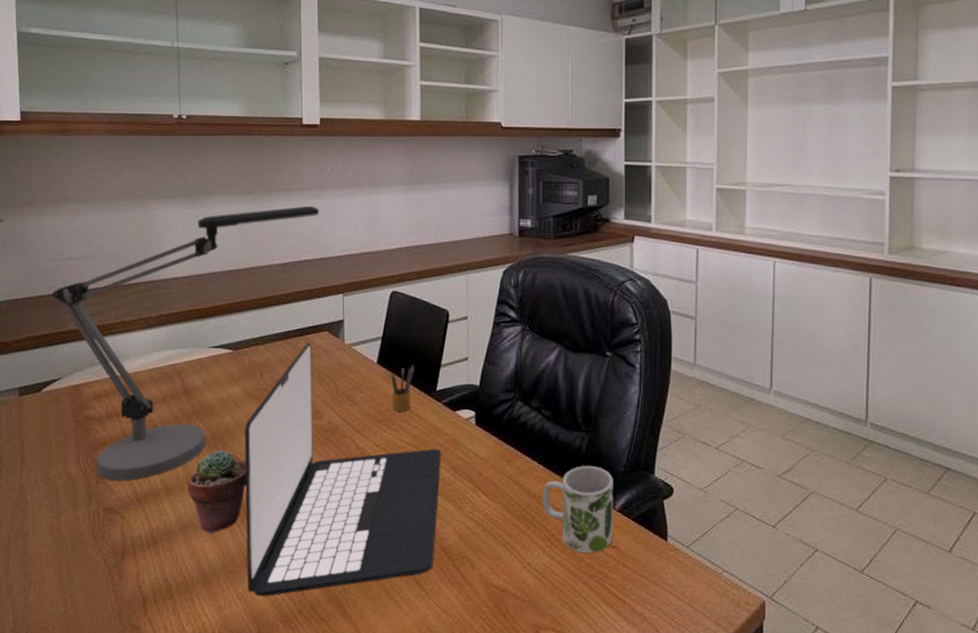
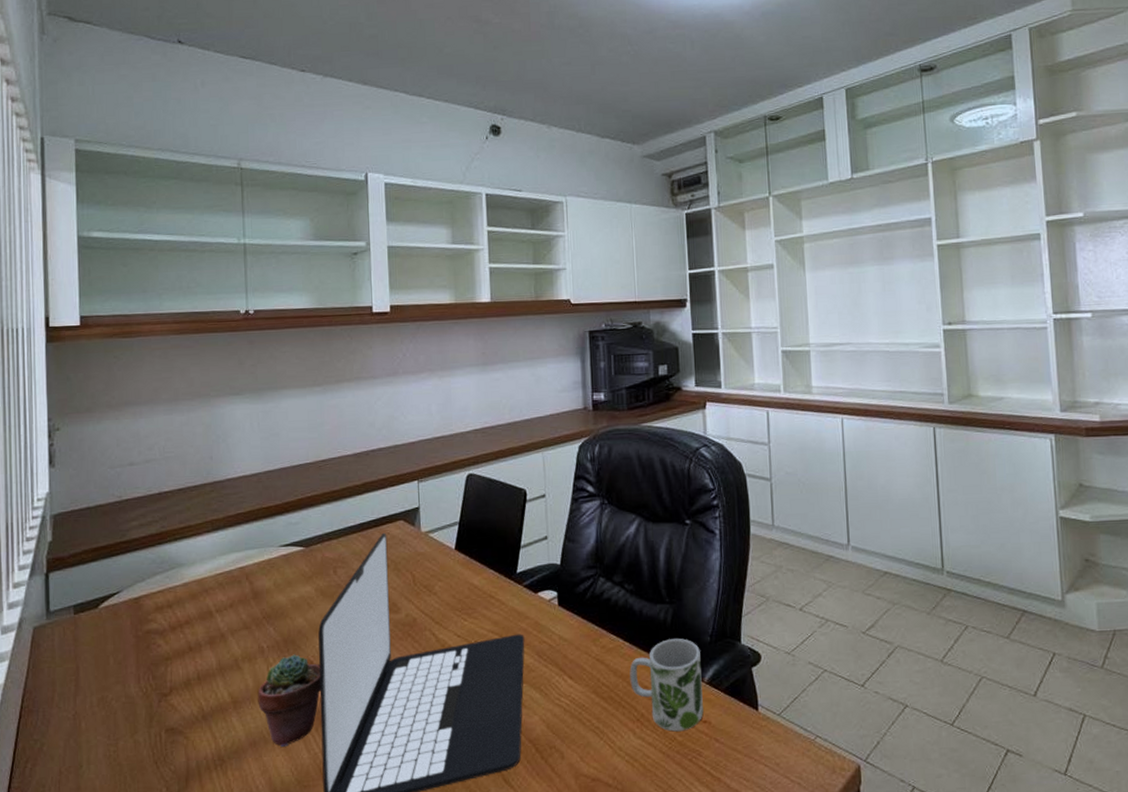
desk lamp: present [52,206,319,481] -> none [111,394,391,698]
pencil box: present [391,364,415,412] -> none [470,547,494,598]

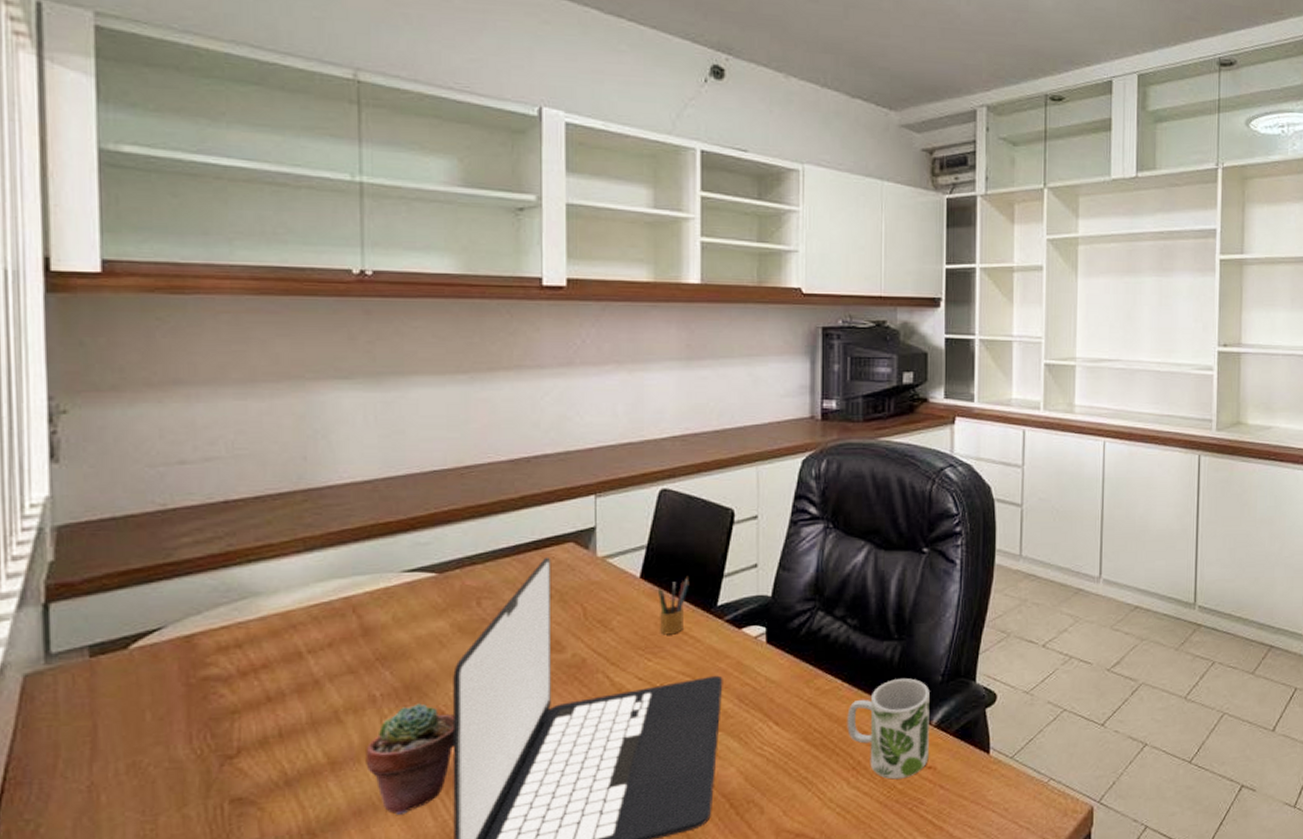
pencil box: none [470,547,494,598] -> present [659,575,690,635]

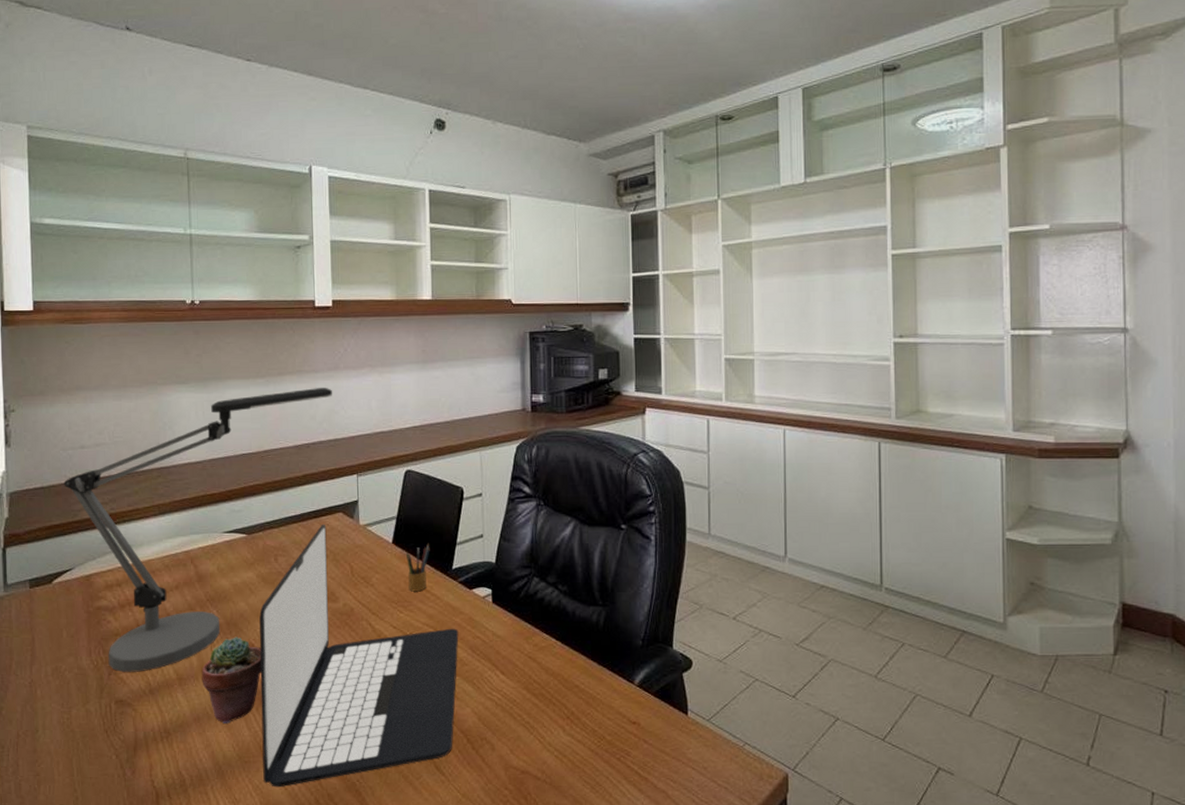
desk lamp: none [150,388,563,761] -> present [63,388,332,672]
mug: present [847,678,930,780] -> none [561,641,633,731]

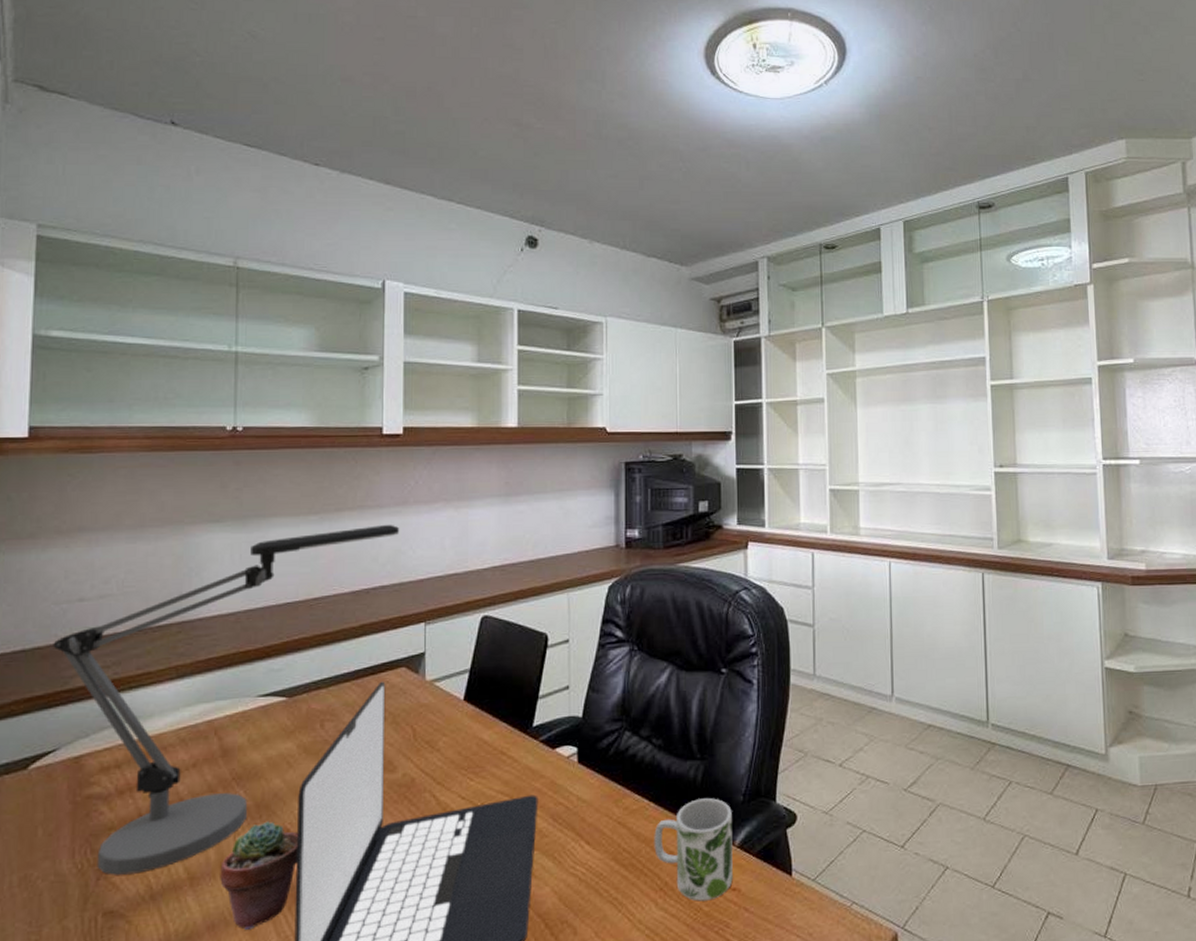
pencil box: present [406,542,430,592] -> none [480,697,508,755]
mug: none [561,641,633,731] -> present [654,798,733,901]

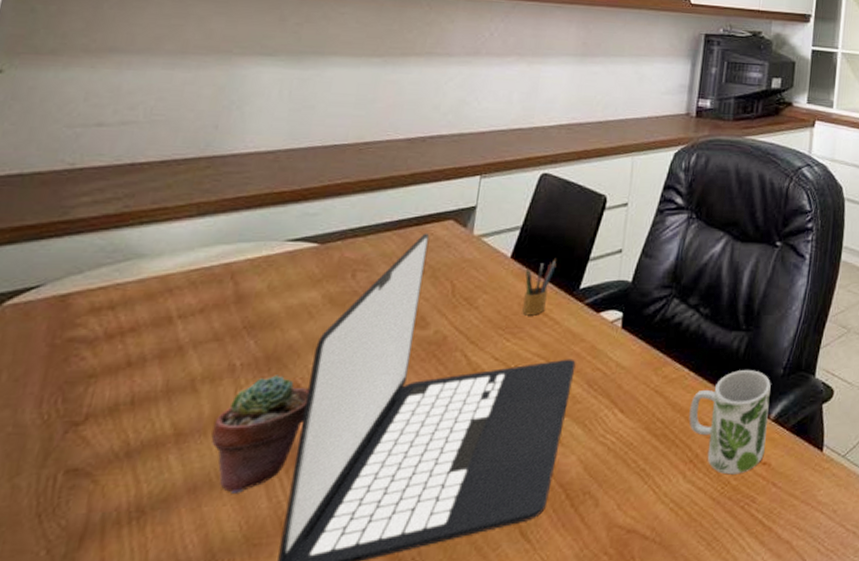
desk lamp: present [53,525,399,875] -> none [57,73,467,428]
pencil box: none [480,697,508,755] -> present [522,257,557,316]

